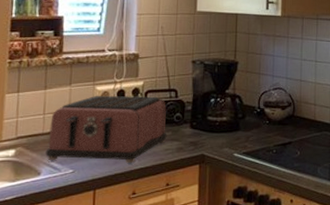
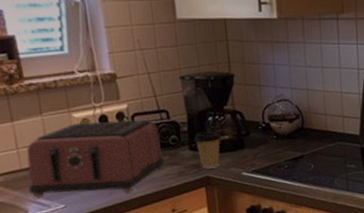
coffee cup: none [195,112,220,147] -> present [193,132,221,169]

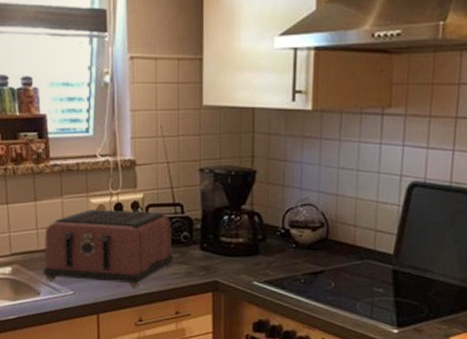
coffee cup: present [193,132,221,169] -> none [206,232,235,273]

